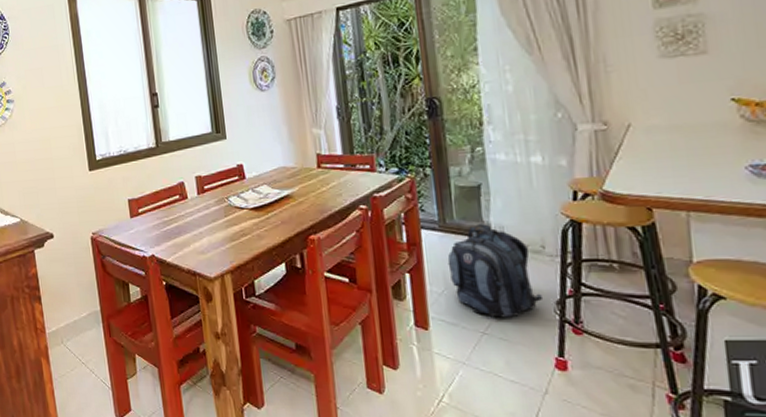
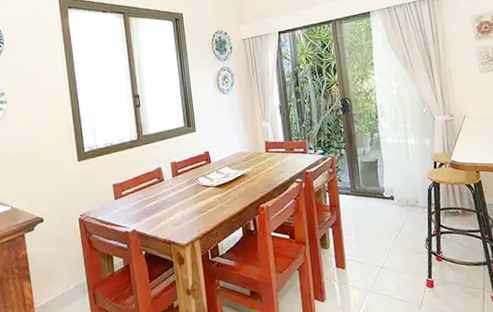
backpack: present [447,224,544,318] -> none [357,188,418,256]

